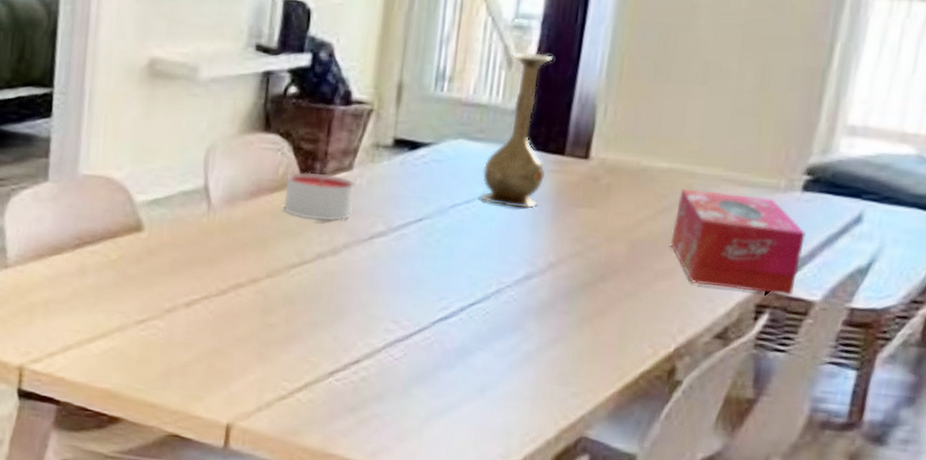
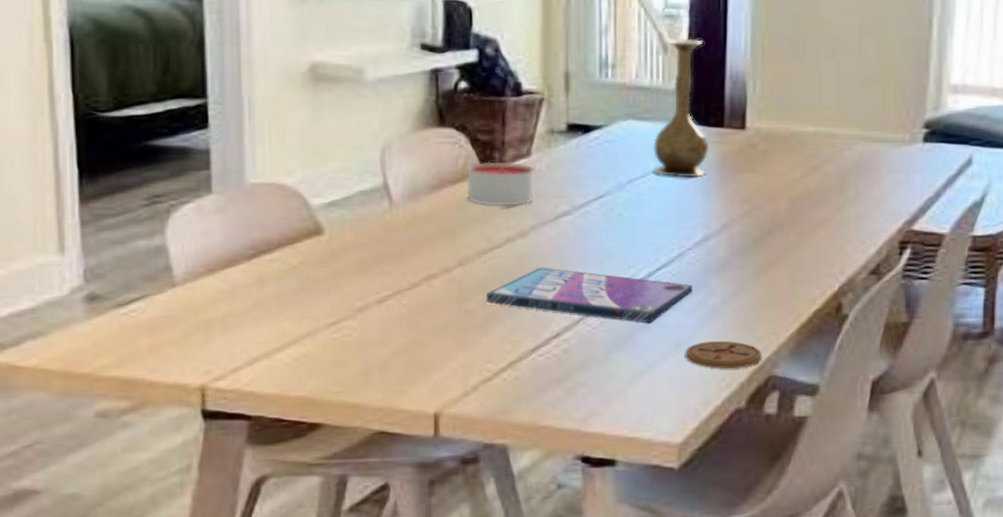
video game case: none [290,288,507,362] -> present [487,267,693,323]
coaster: none [489,389,575,424] -> present [685,341,761,369]
tissue box: present [670,188,806,297] -> none [823,148,931,232]

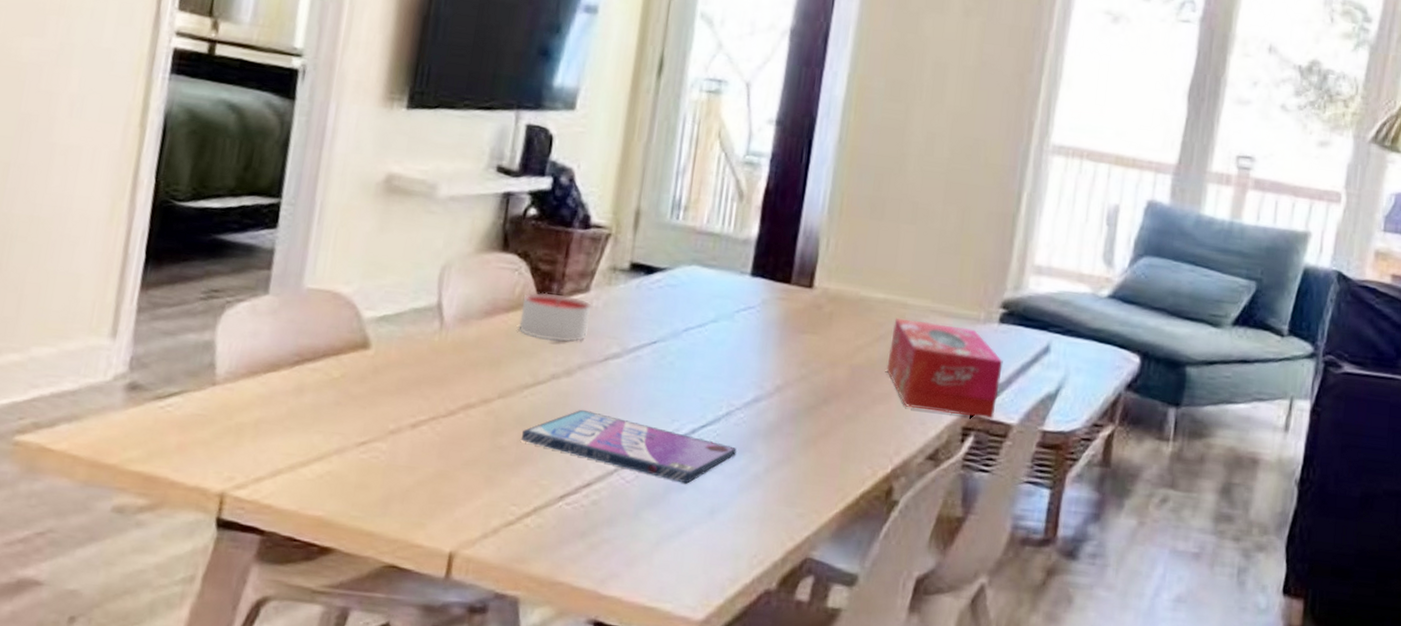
vase: present [652,38,710,178] -> none [712,185,780,334]
coaster: present [685,341,761,369] -> none [718,511,801,546]
tissue box: none [823,148,931,232] -> present [886,318,1003,420]

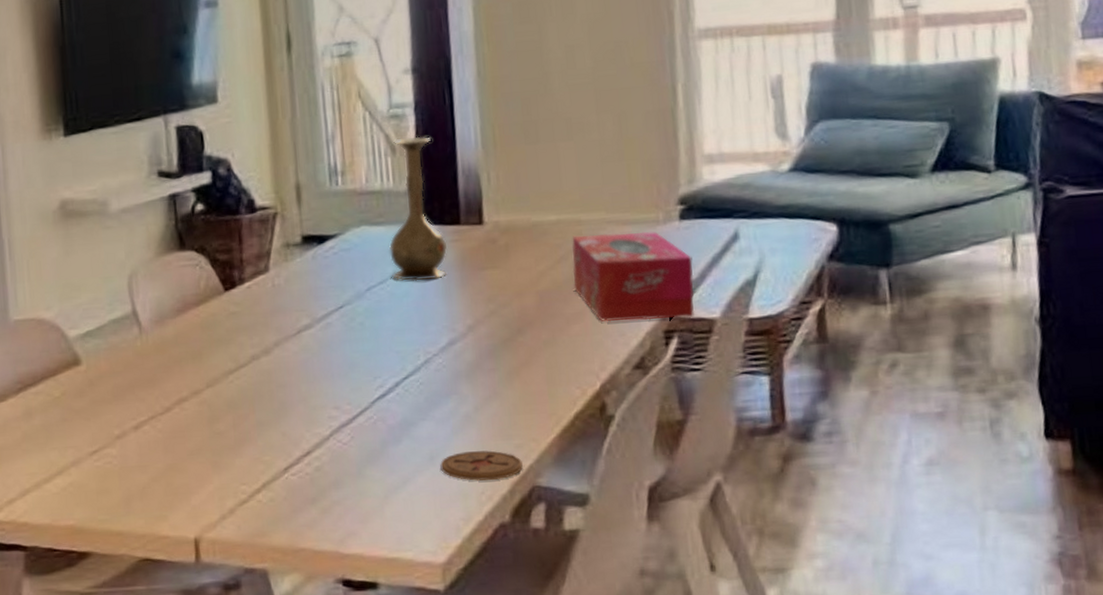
candle: present [519,292,591,343] -> none [209,279,276,326]
video game case: present [522,409,737,484] -> none [236,383,443,436]
vase: none [712,185,780,334] -> present [389,136,448,281]
coaster: none [718,511,801,546] -> present [440,450,523,481]

